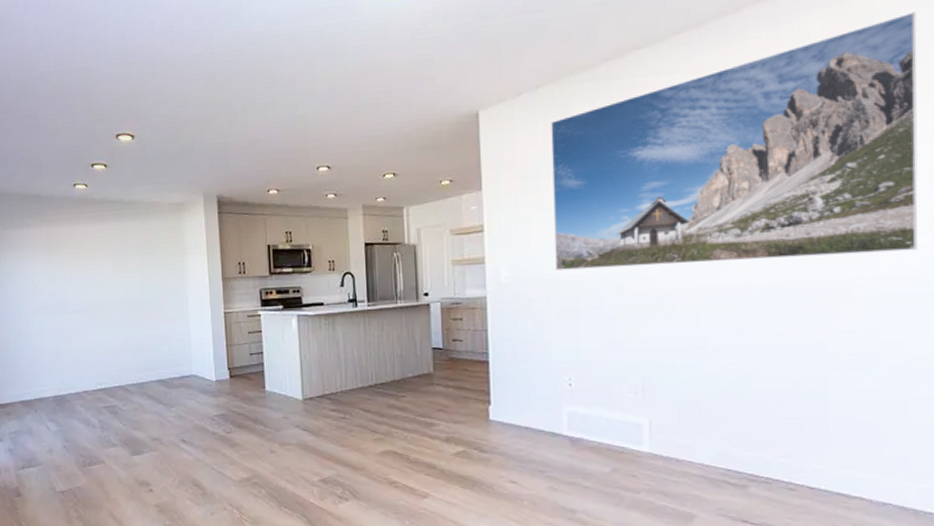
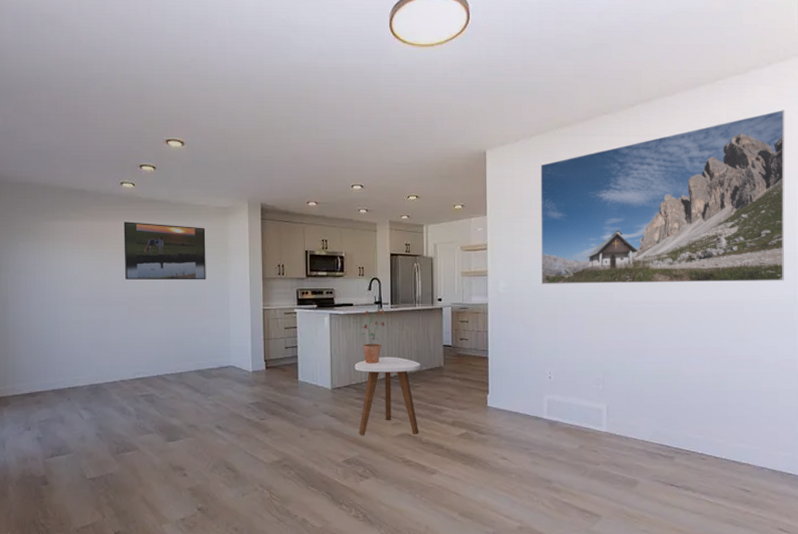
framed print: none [78,225,163,286] -> present [123,222,206,280]
side table: none [328,362,406,452] -> present [354,357,421,435]
potted plant: none [332,306,362,371] -> present [360,308,385,364]

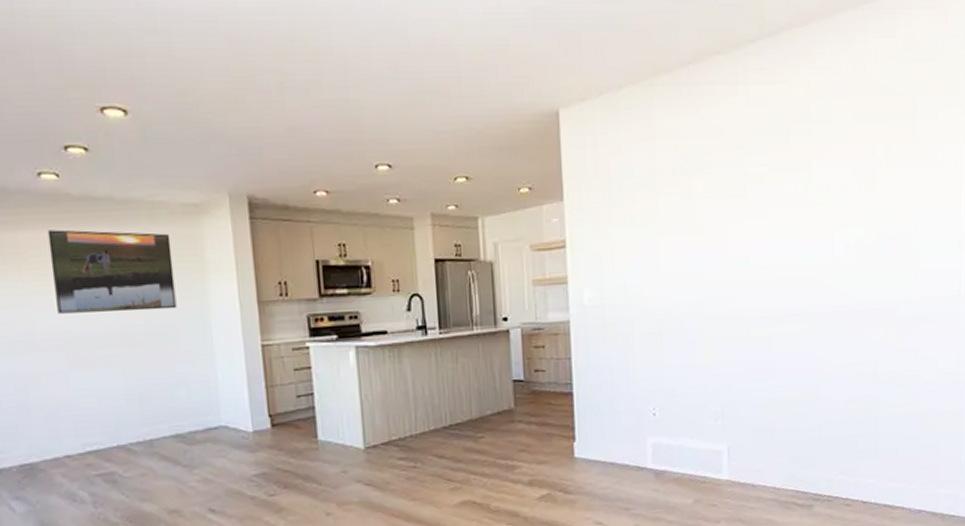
side table: present [354,357,421,435] -> none [394,399,486,507]
potted plant: present [360,308,385,364] -> none [399,334,433,411]
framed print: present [541,109,785,284] -> none [633,42,949,291]

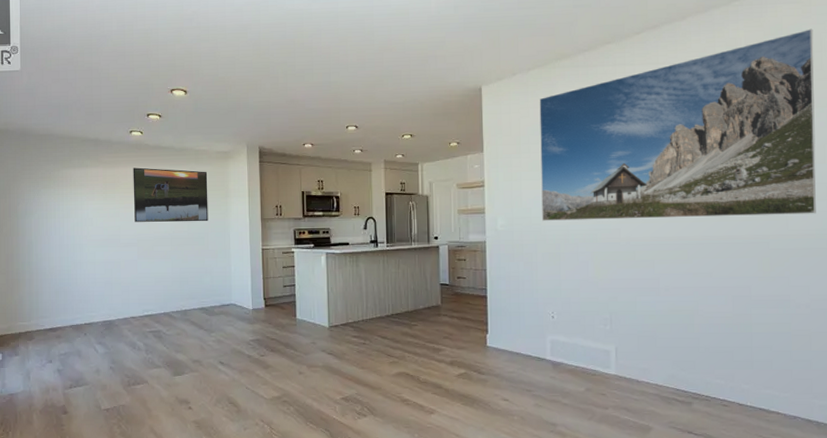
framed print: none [633,42,949,291] -> present [539,28,816,221]

